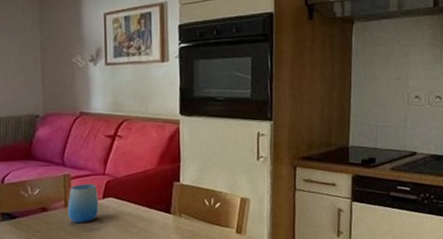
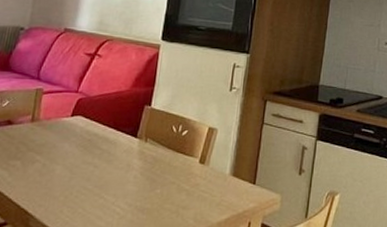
cup: present [67,184,99,224] -> none [32,100,68,140]

